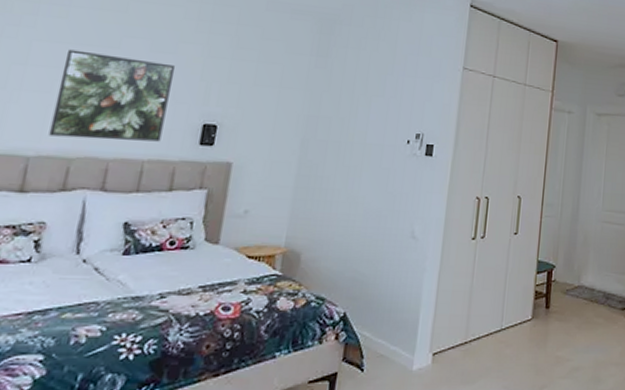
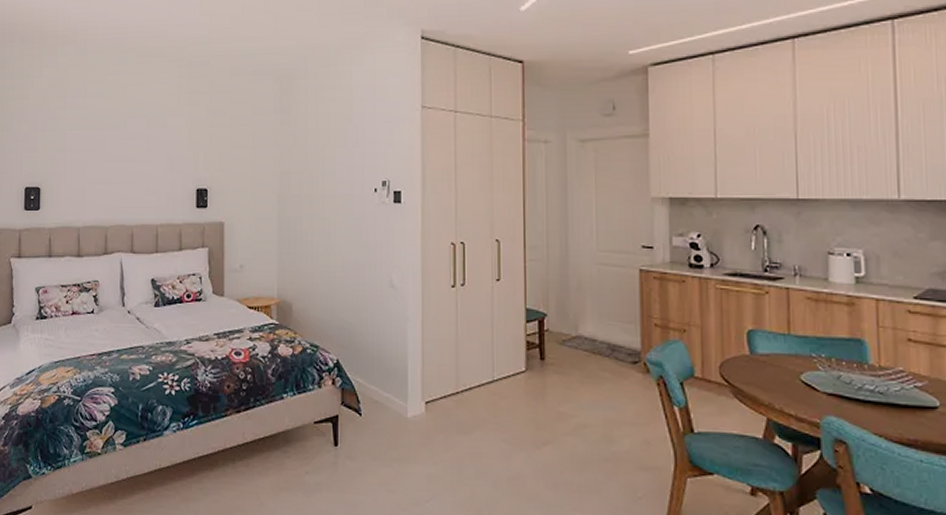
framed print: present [48,49,176,142] -> none [89,134,168,209]

